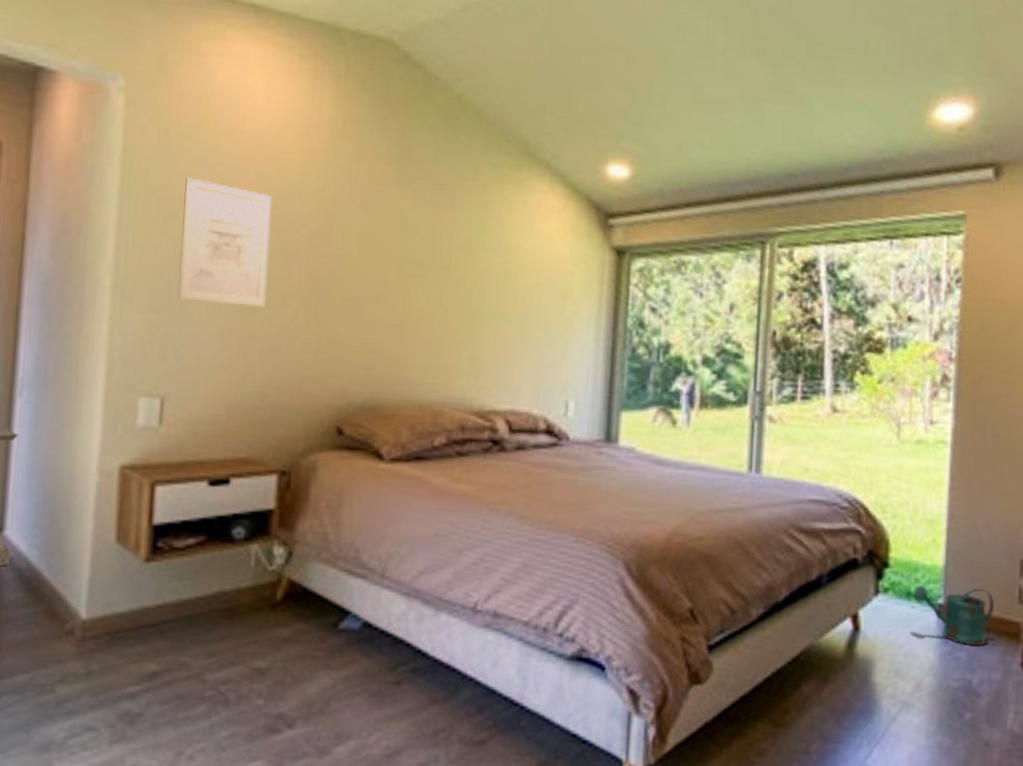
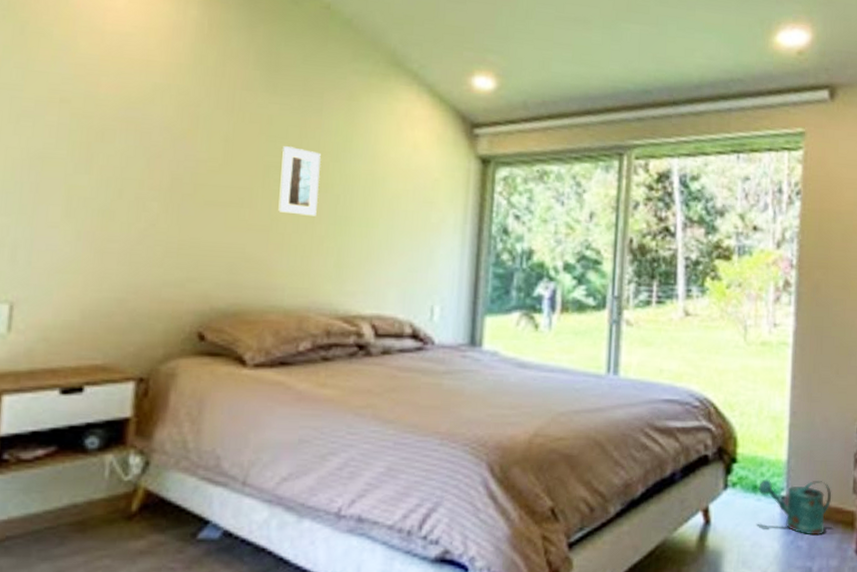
wall art: present [178,177,271,307] -> none [30,76,133,211]
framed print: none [412,241,454,311] -> present [278,146,321,216]

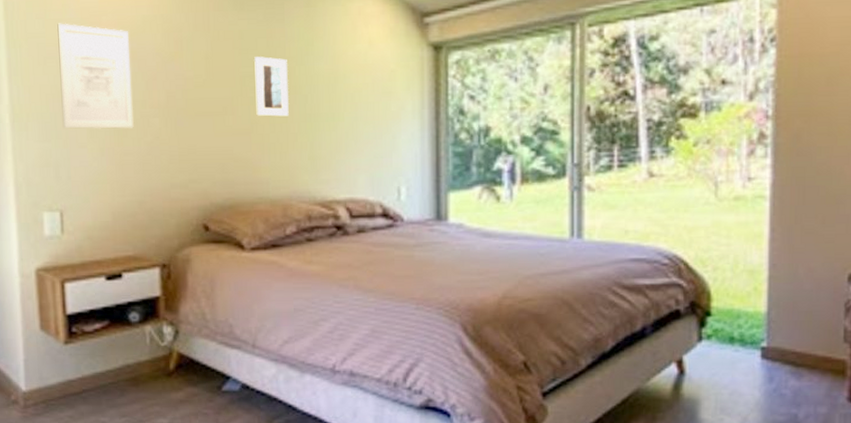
wall art: none [30,76,133,211] -> present [57,23,134,129]
watering can: present [758,479,832,536] -> none [736,330,819,384]

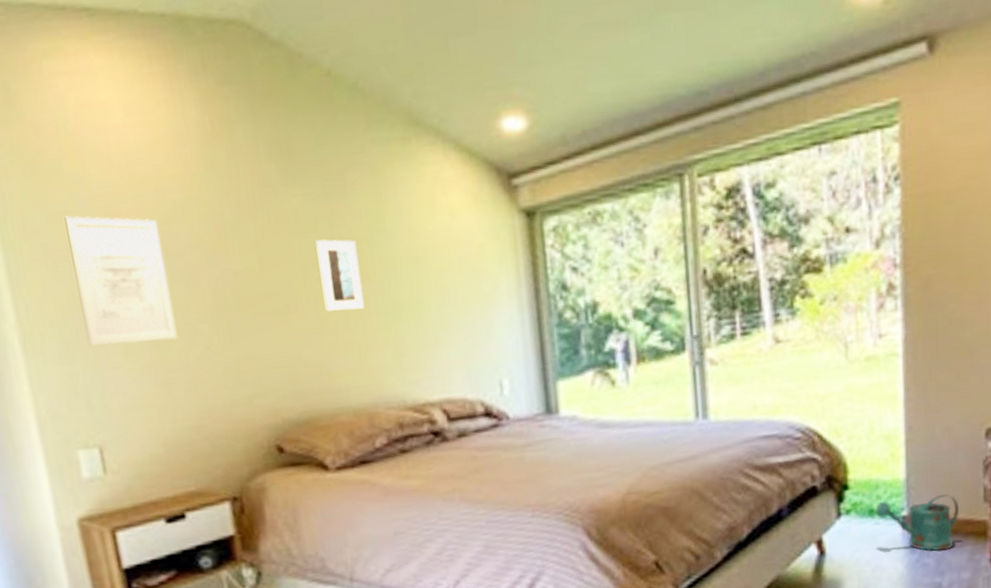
watering can: none [736,330,819,384] -> present [875,494,960,552]

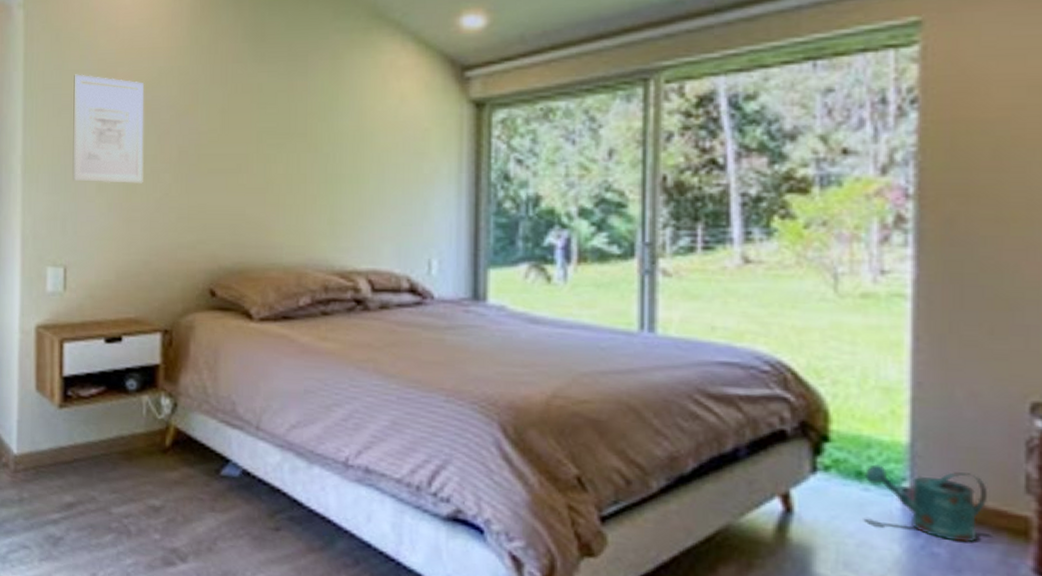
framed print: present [315,239,365,312] -> none [272,111,309,176]

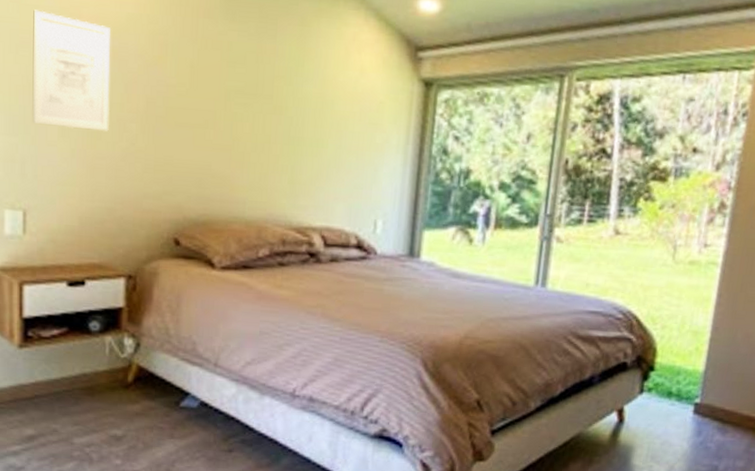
watering can: present [865,464,988,543] -> none [673,386,746,439]

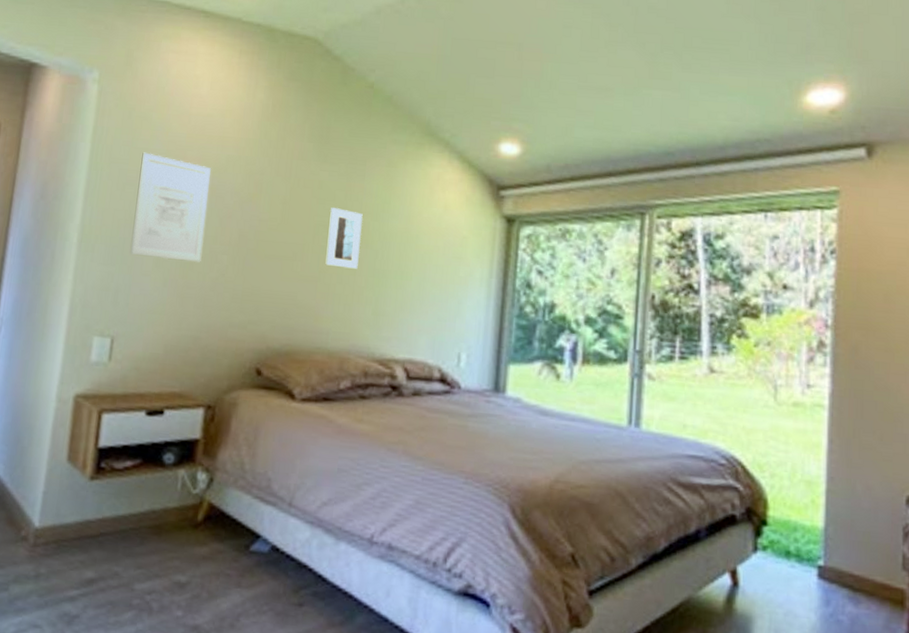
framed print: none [239,71,276,137] -> present [325,208,363,269]

